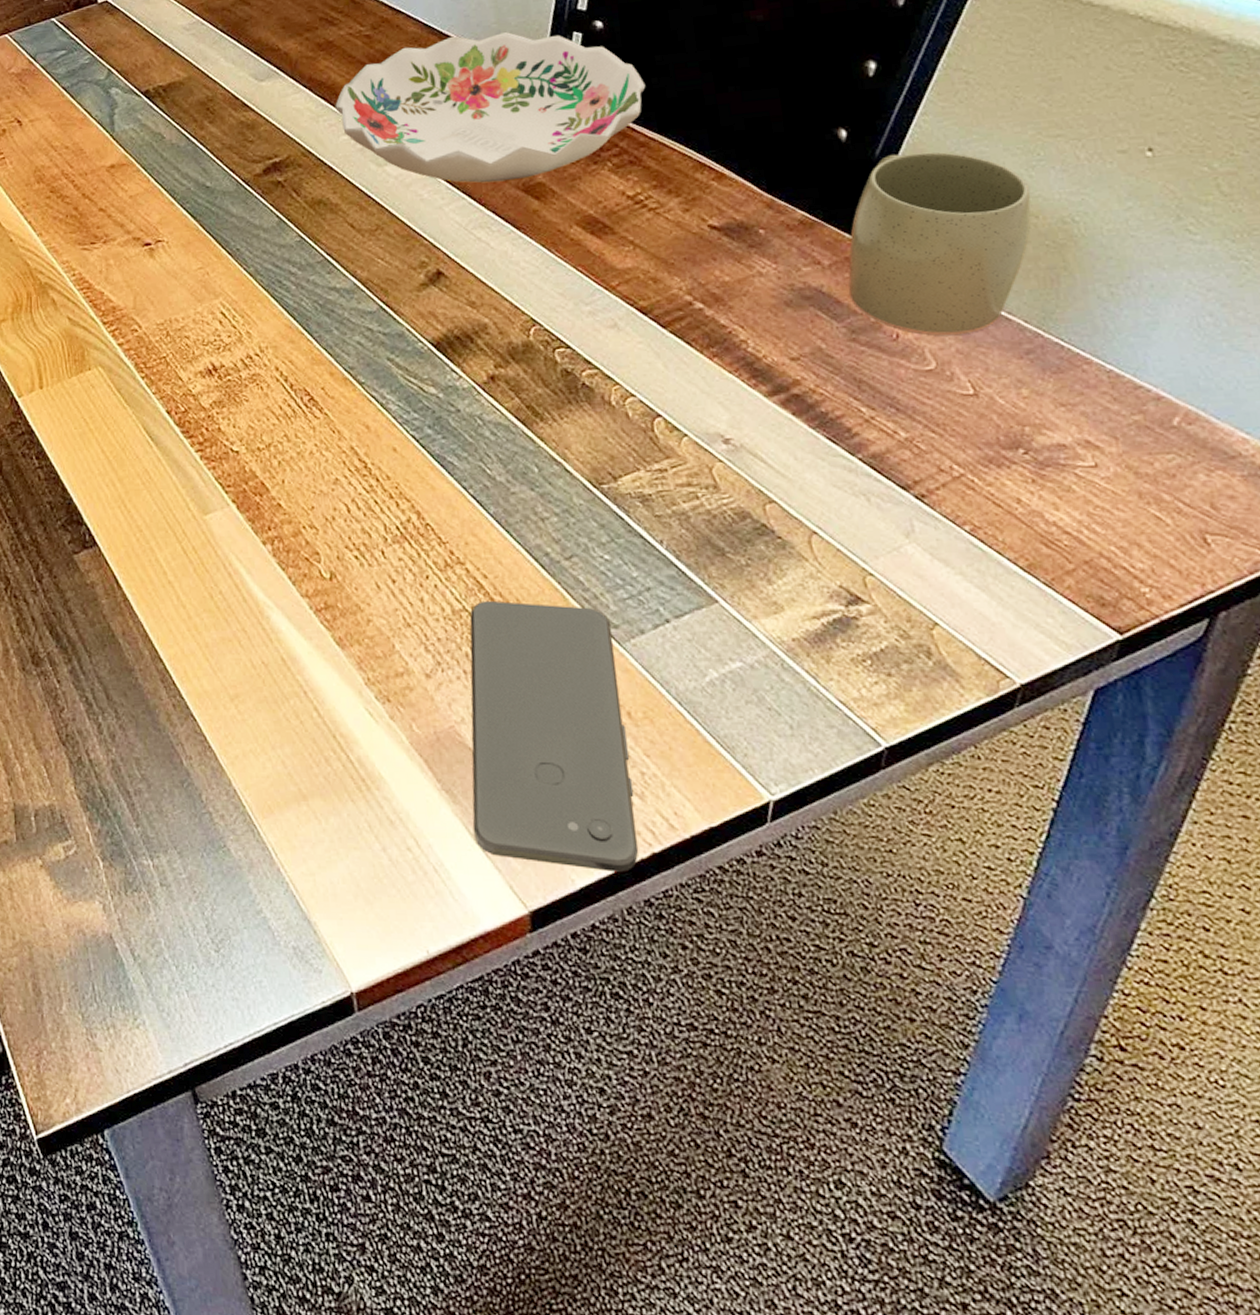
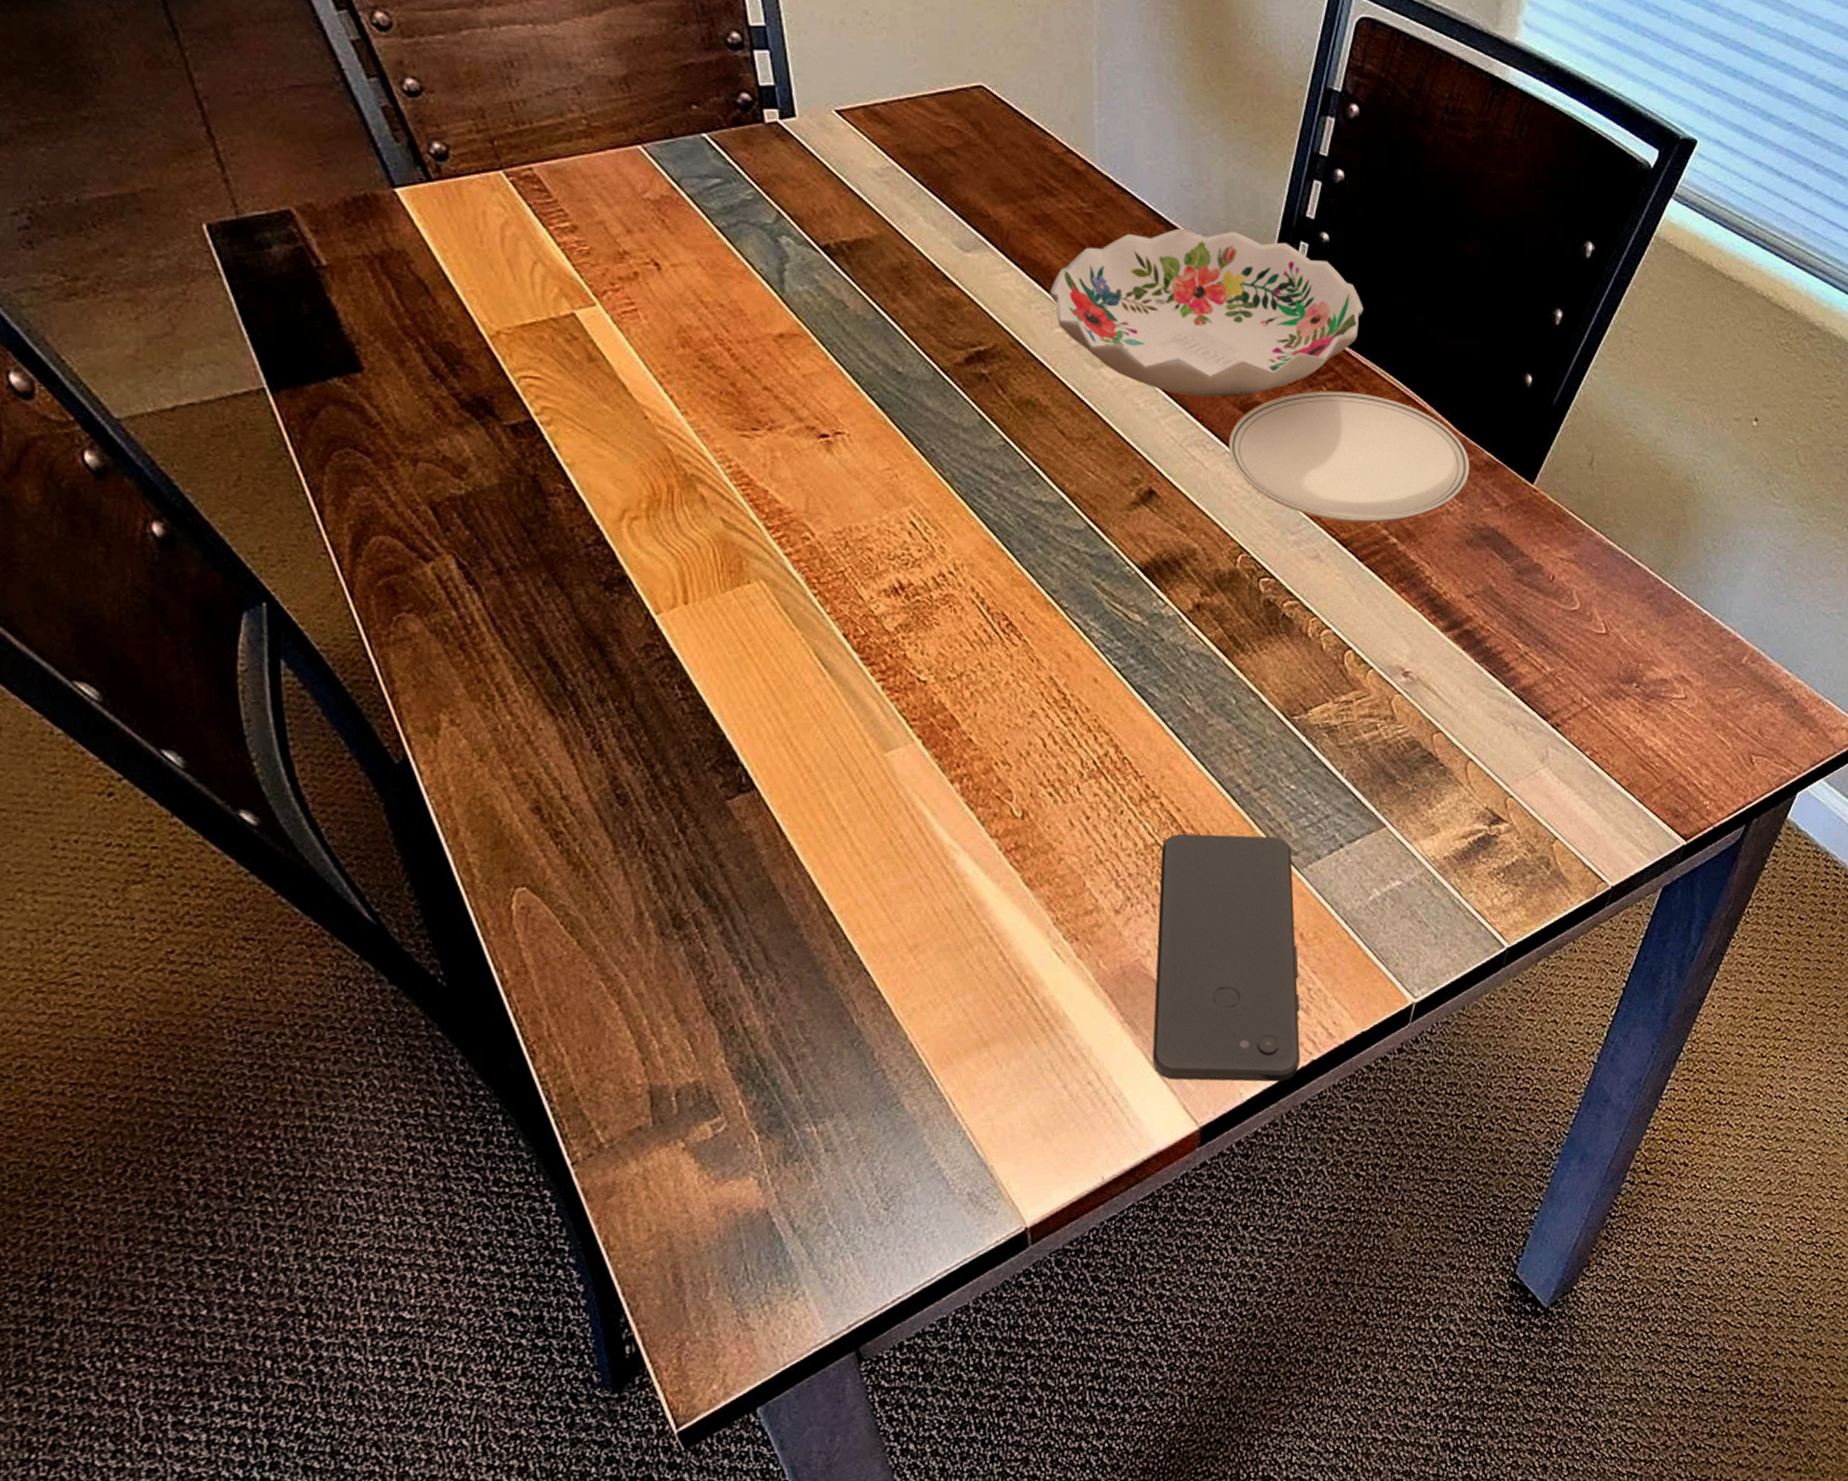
plate: none [513,164,782,291] -> present [1228,390,1470,524]
mug: present [848,151,1031,336] -> none [1519,403,1667,580]

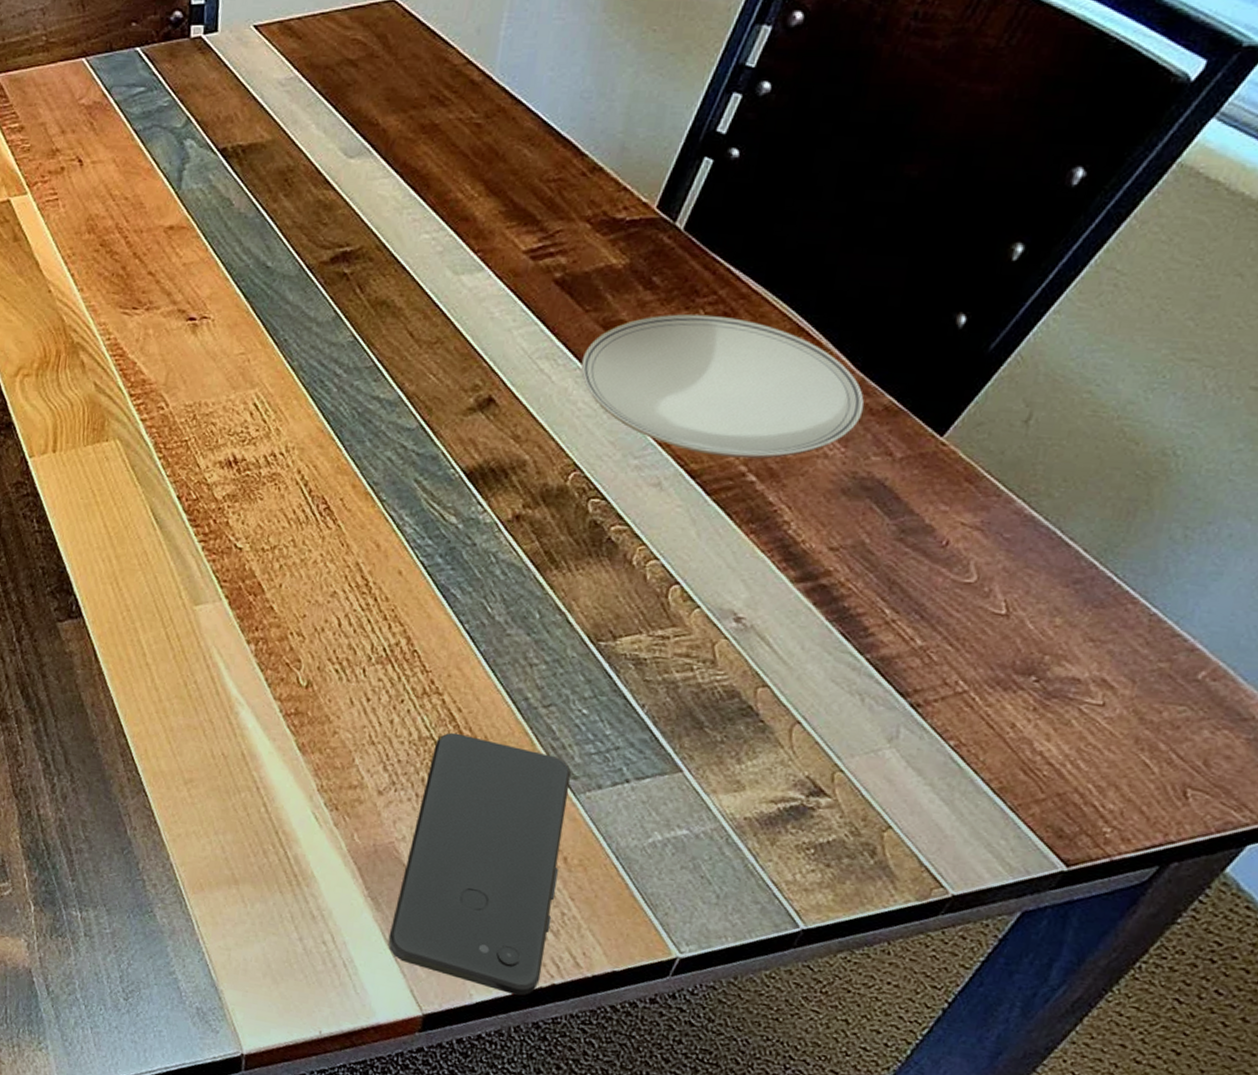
decorative bowl: present [1049,228,1364,397] -> none [423,140,766,313]

